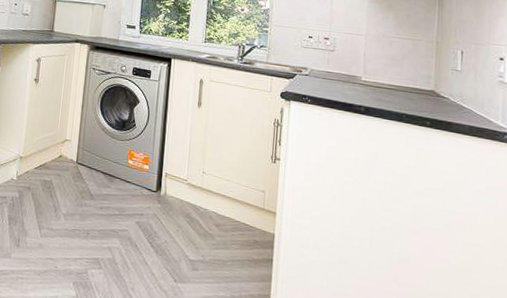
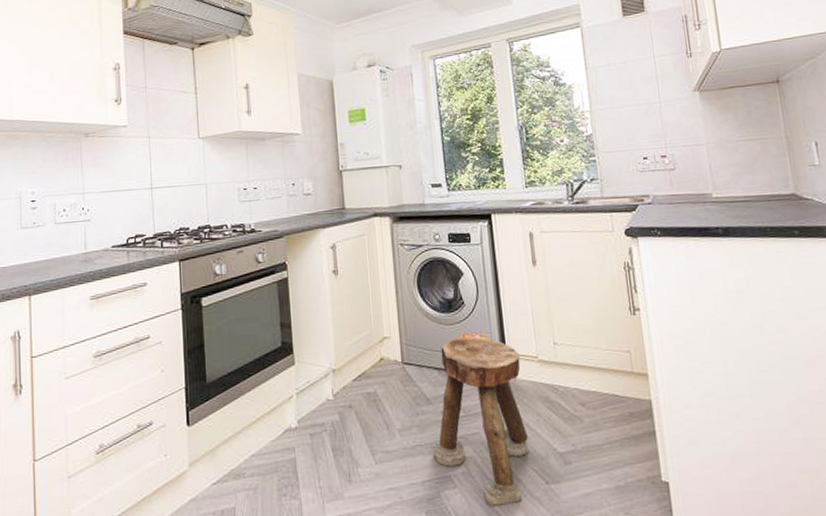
stool: none [87,151,173,291] -> present [433,336,529,506]

